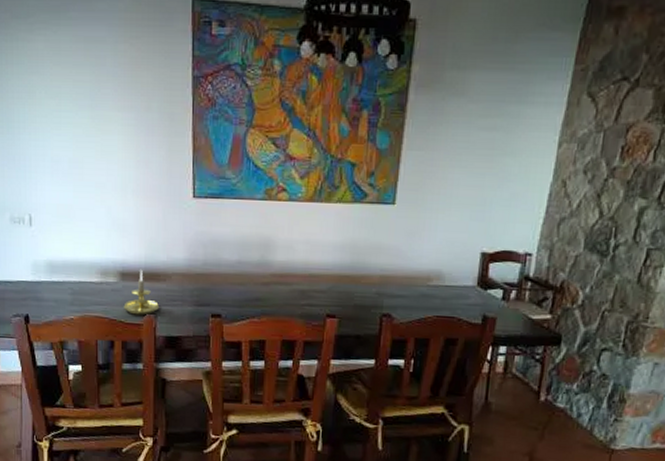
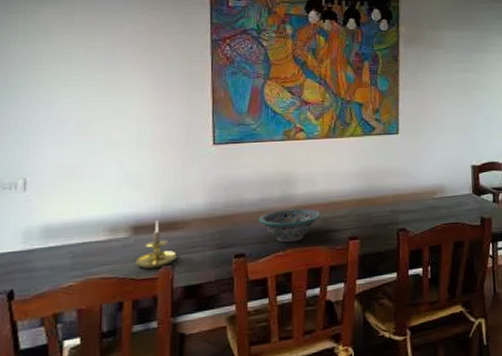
decorative bowl: none [235,275,299,311] -> present [258,208,321,243]

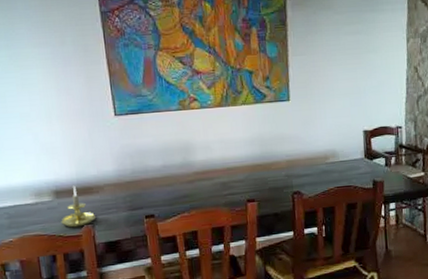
decorative bowl: present [258,208,321,243] -> none [163,173,220,205]

